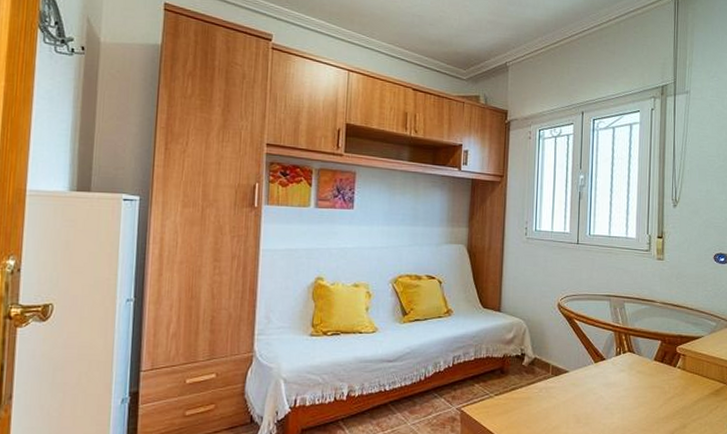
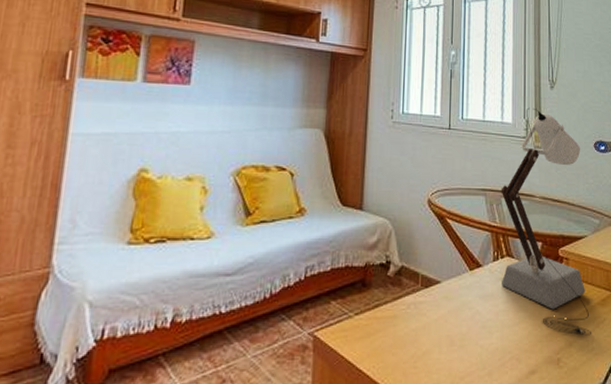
desk lamp: none [623,224,706,420] -> present [501,107,592,336]

